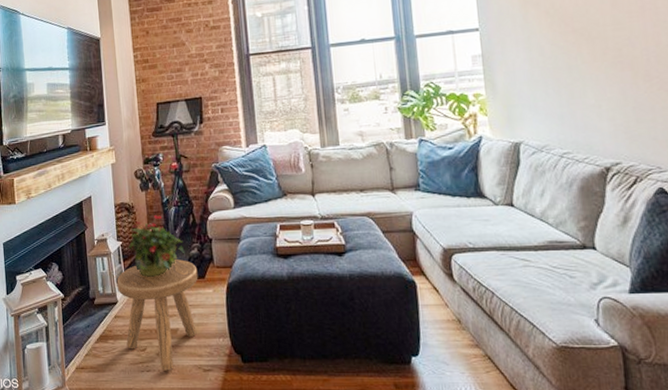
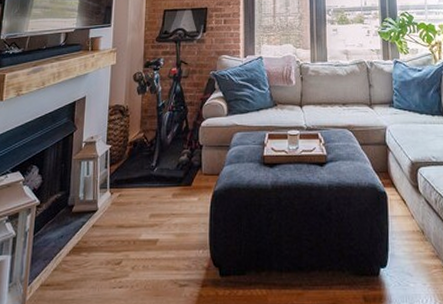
stool: present [117,259,198,371] -> none [99,166,185,287]
potted plant: present [127,215,185,277] -> none [115,119,175,183]

